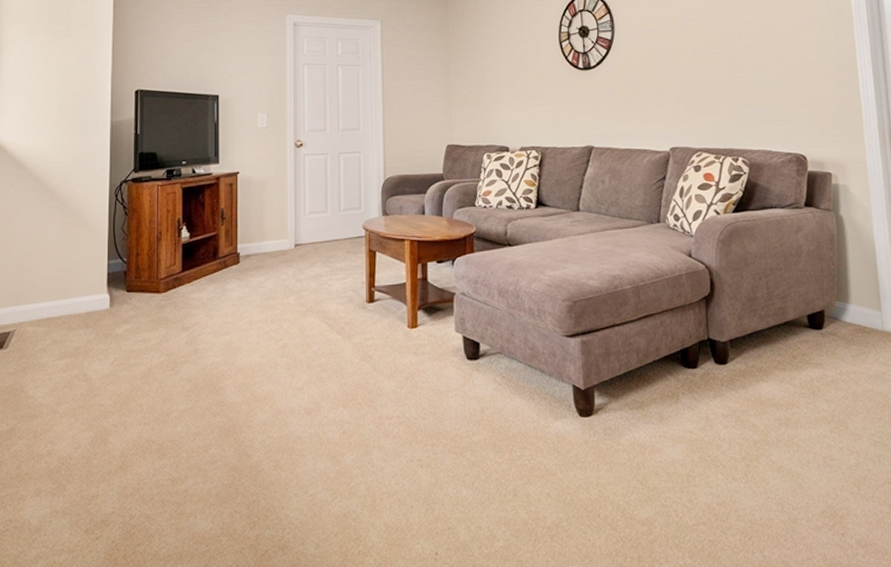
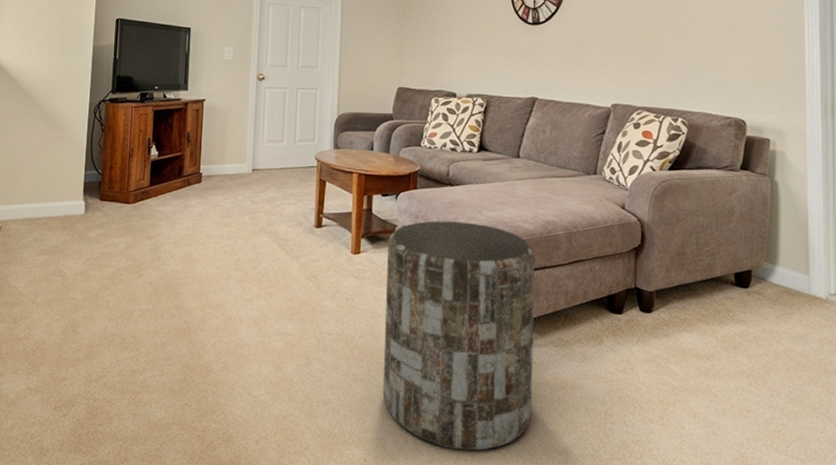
side table: none [446,284,612,532] -> present [382,221,535,451]

